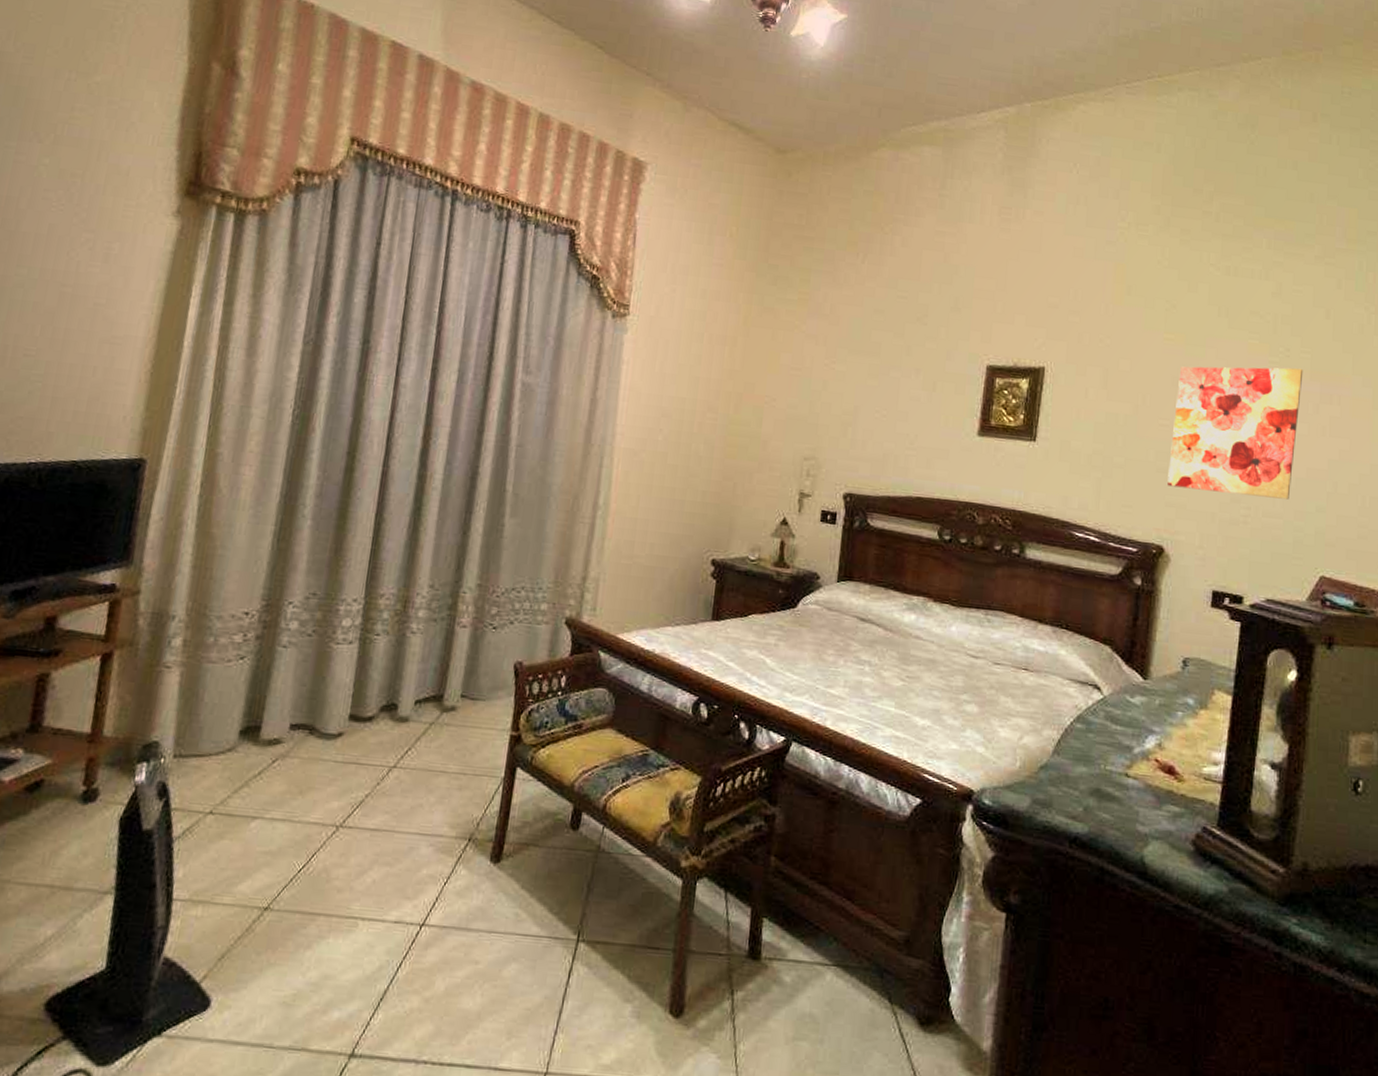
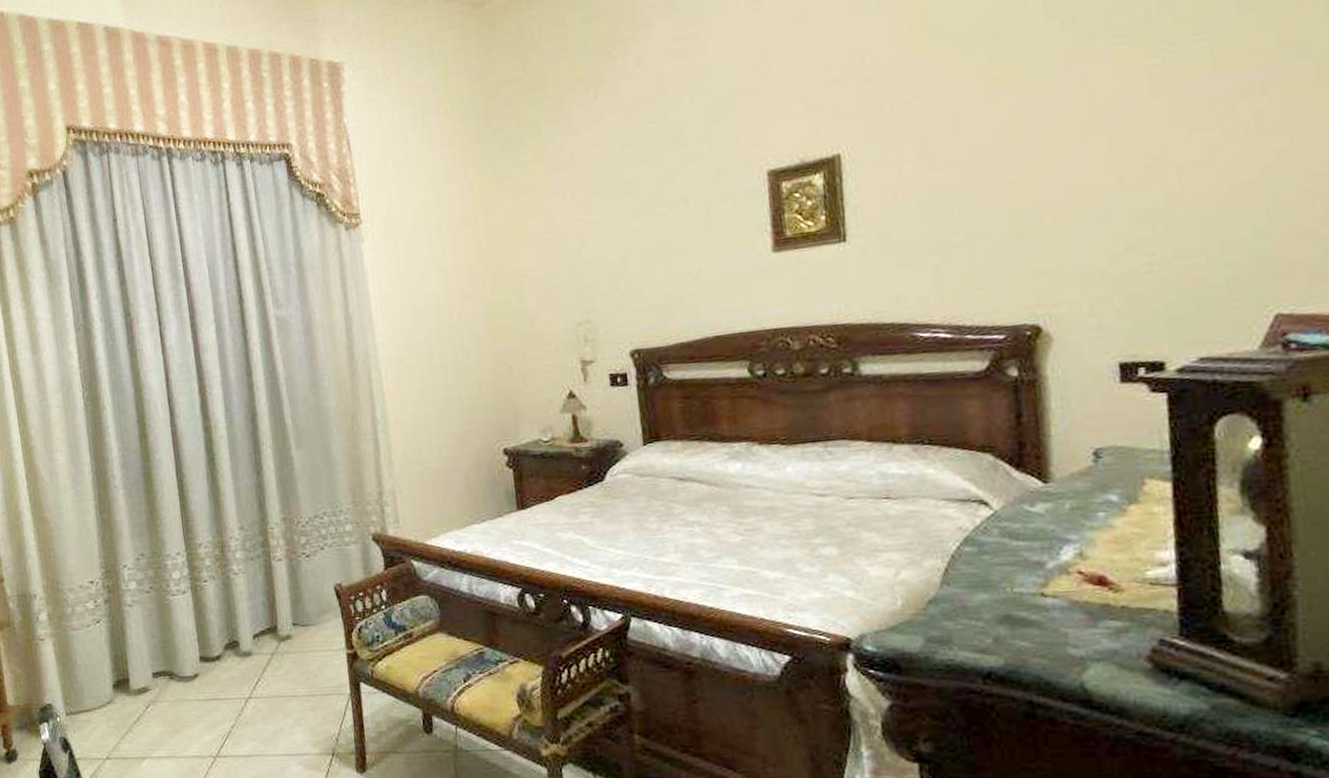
wall art: present [1167,366,1304,500] -> none [1021,62,1210,253]

